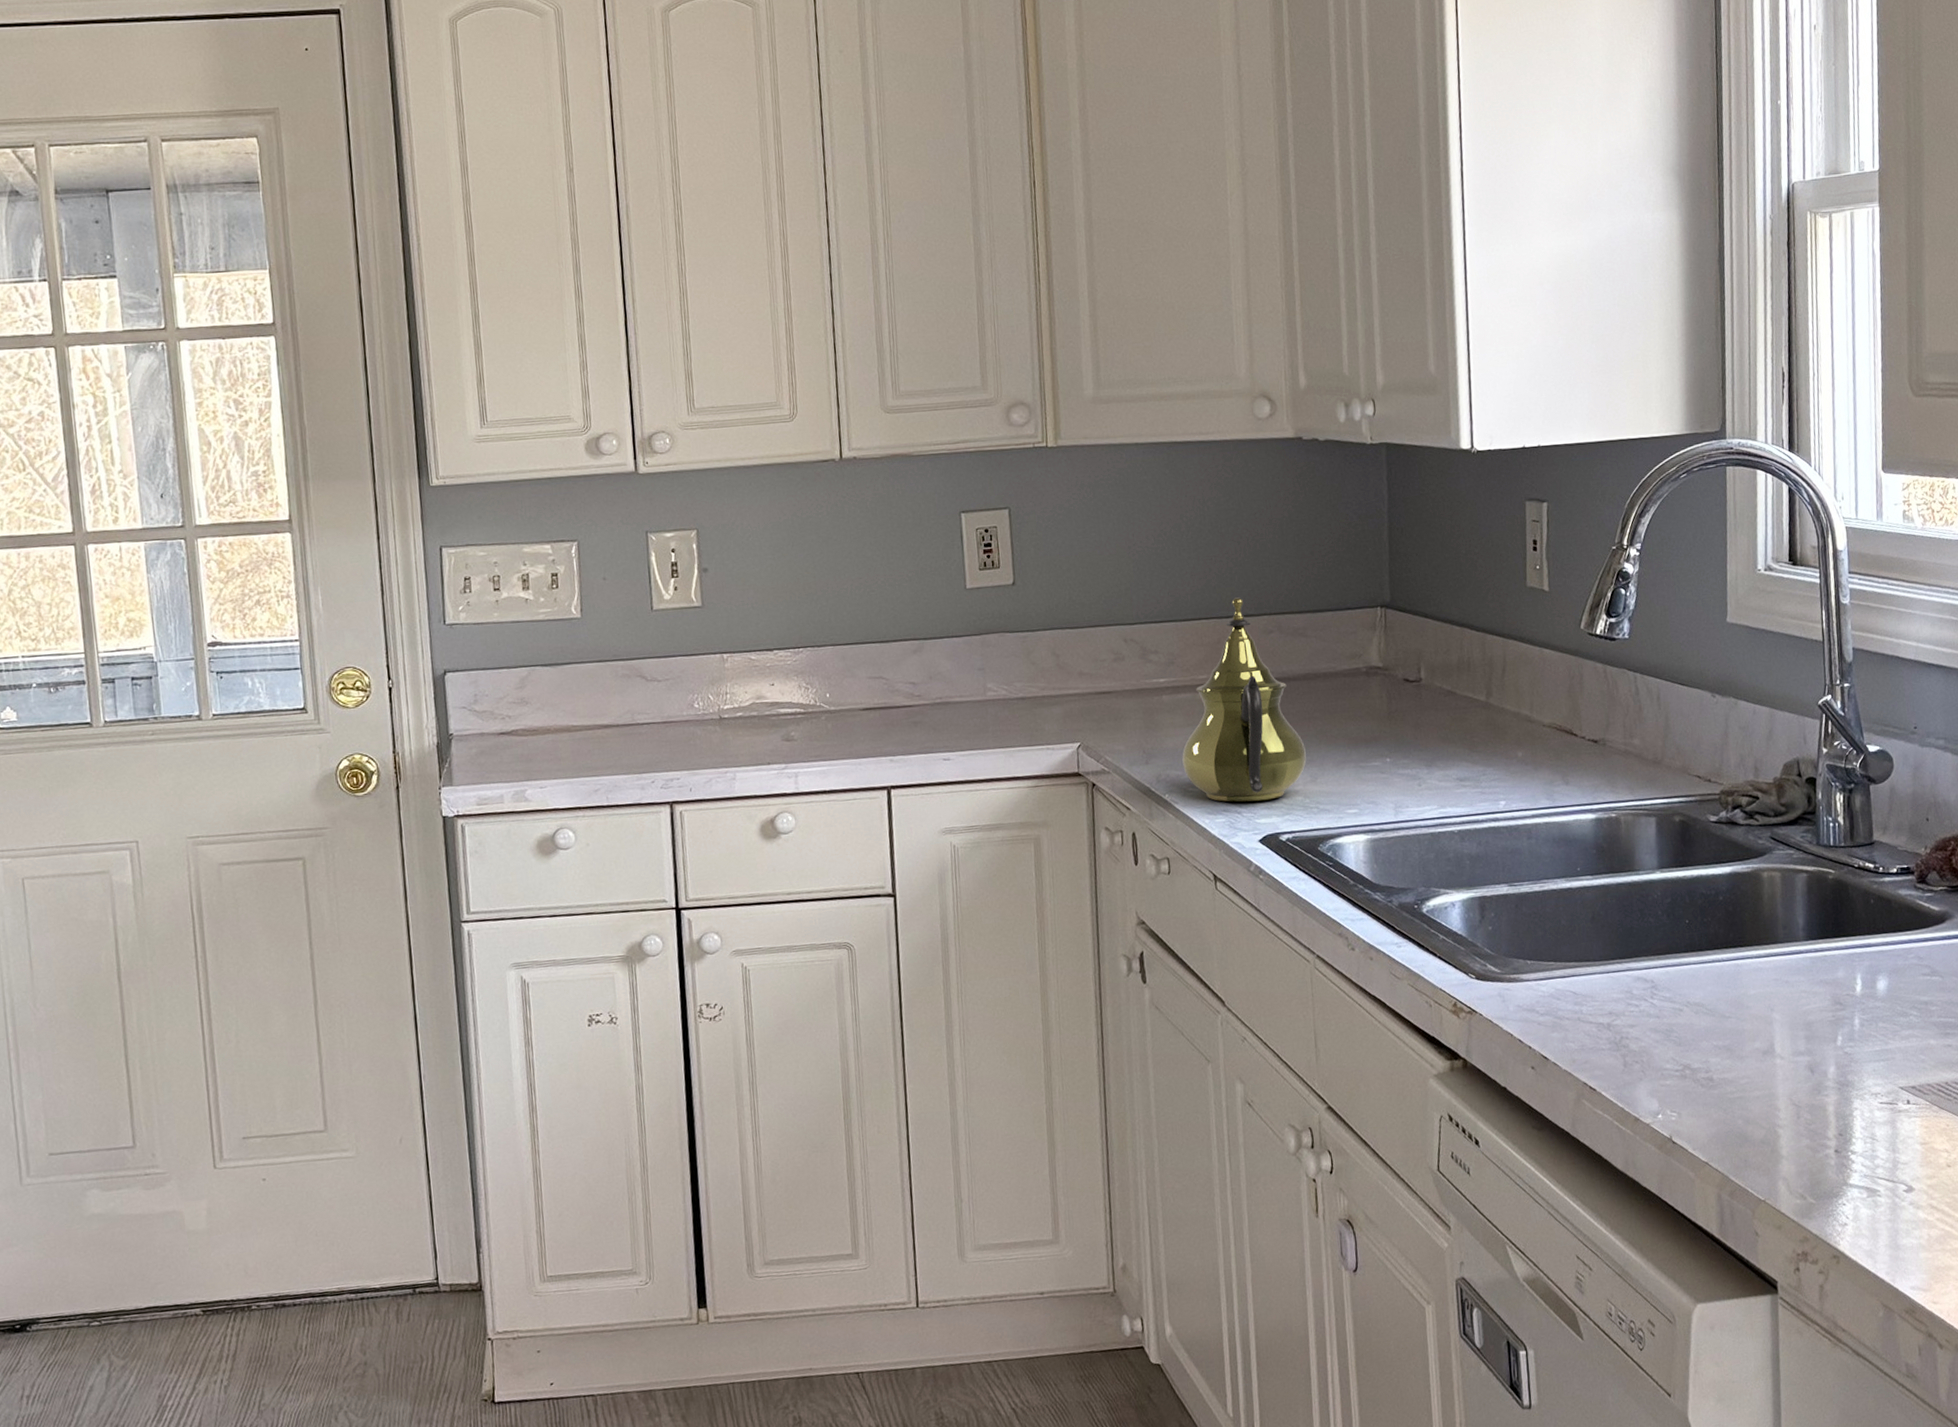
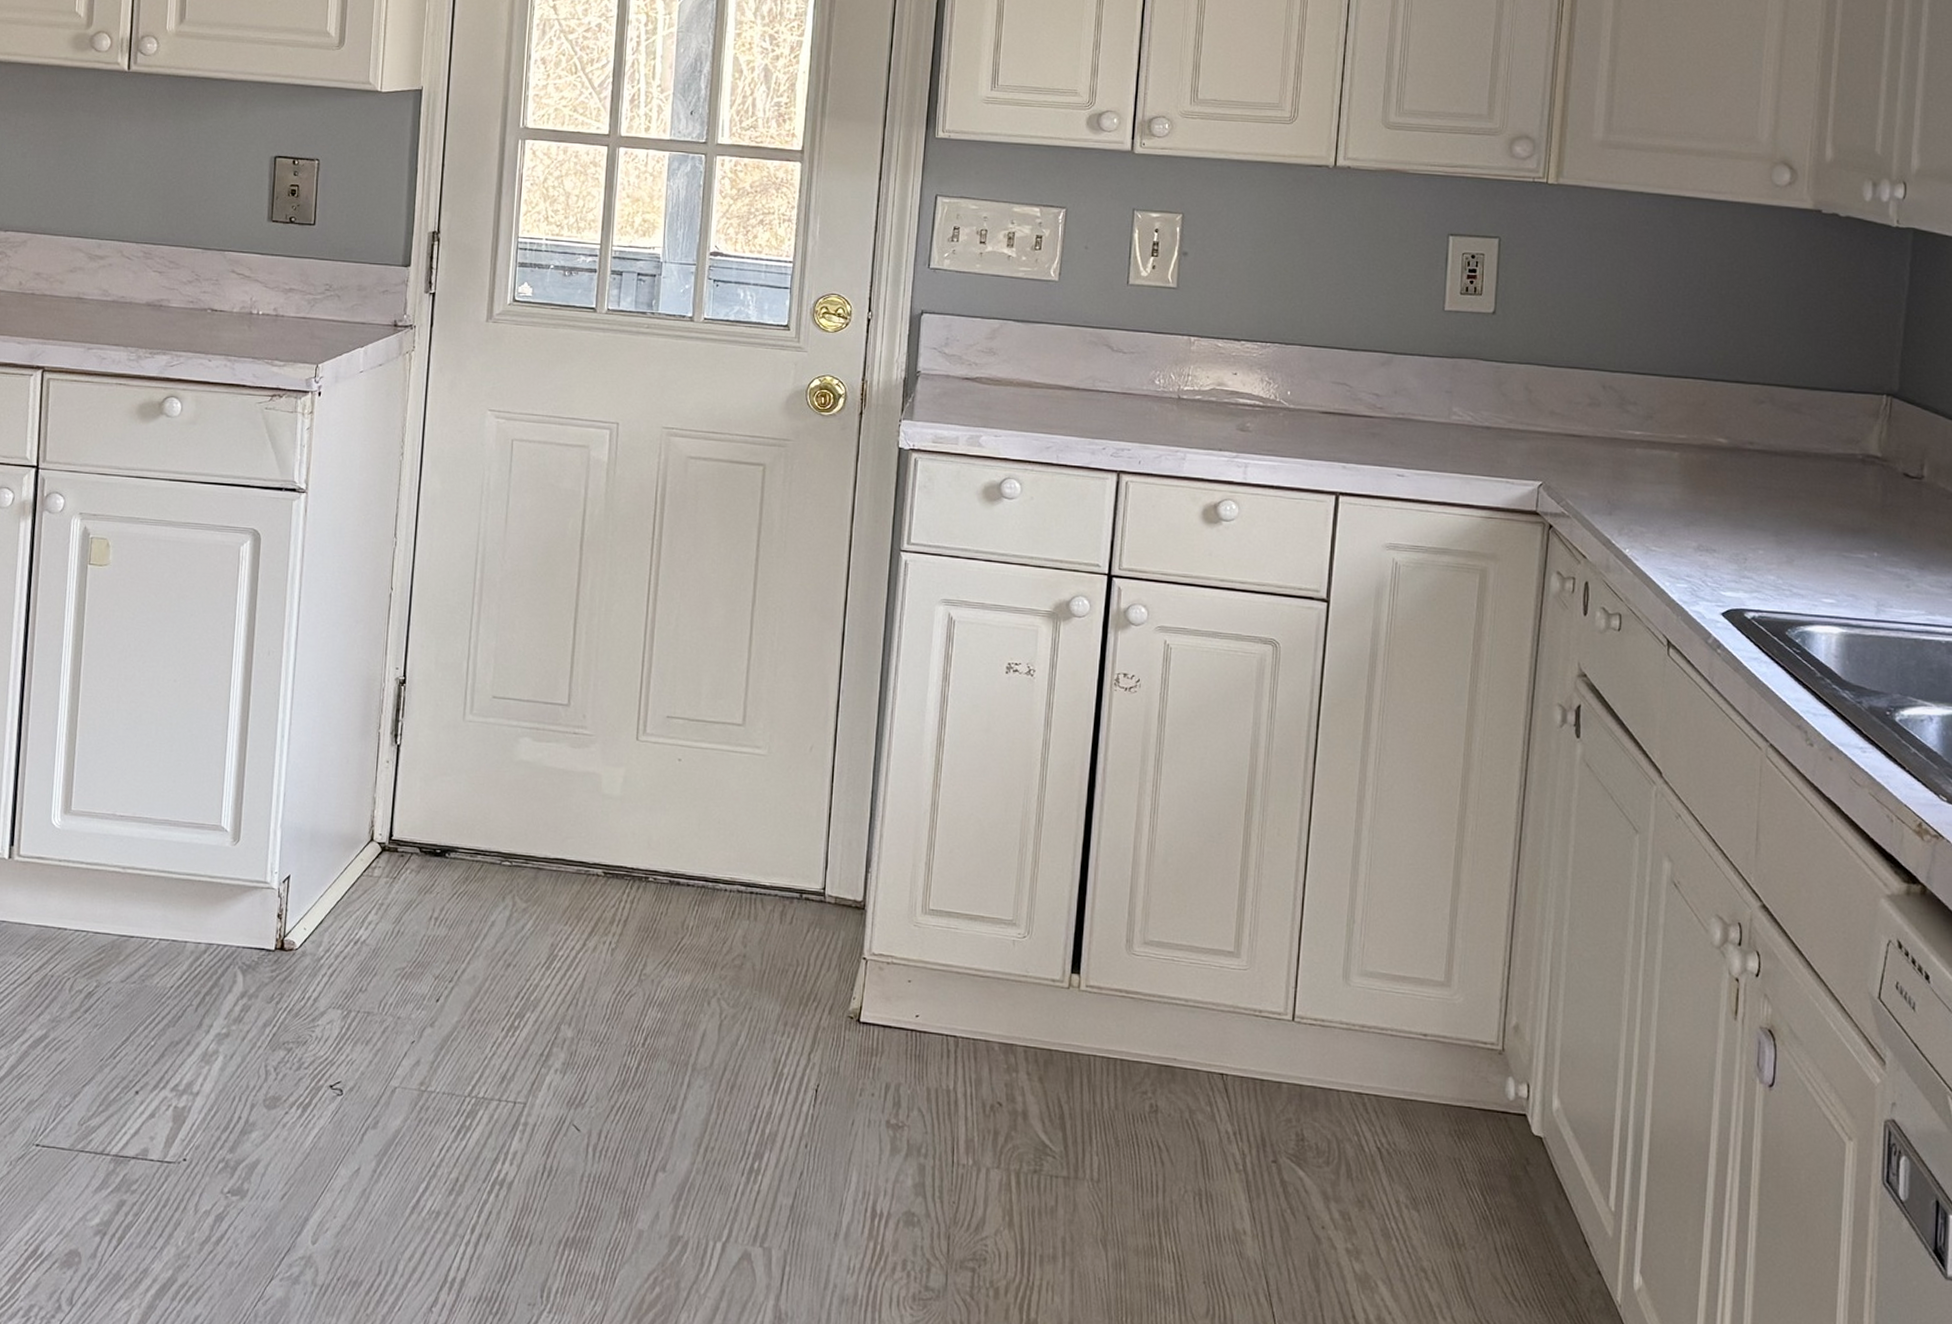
teapot: present [1182,597,1307,802] -> none [1649,362,1785,573]

